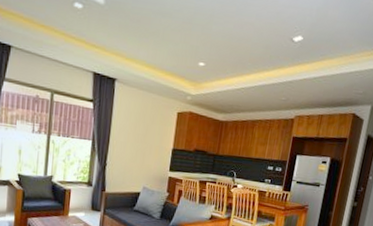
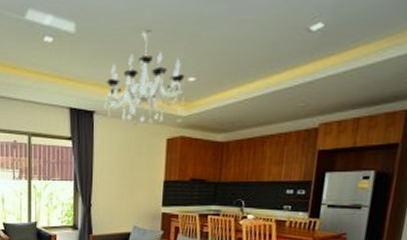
chandelier: none [125,14,197,98] -> present [104,29,185,126]

